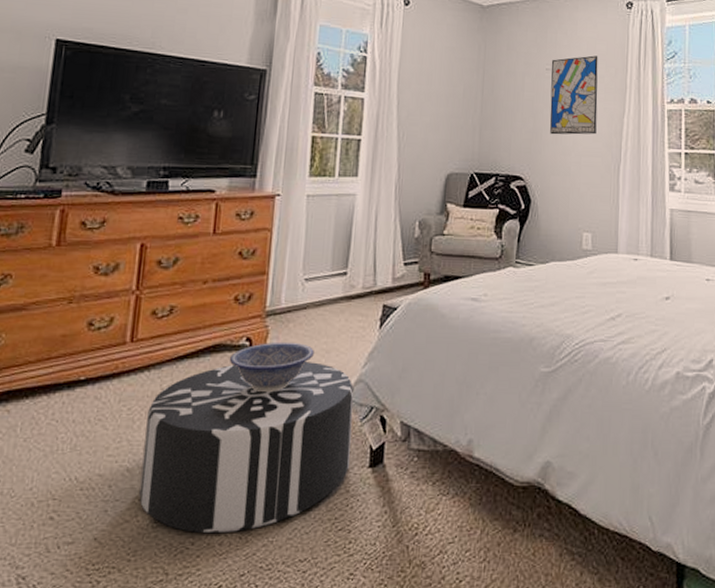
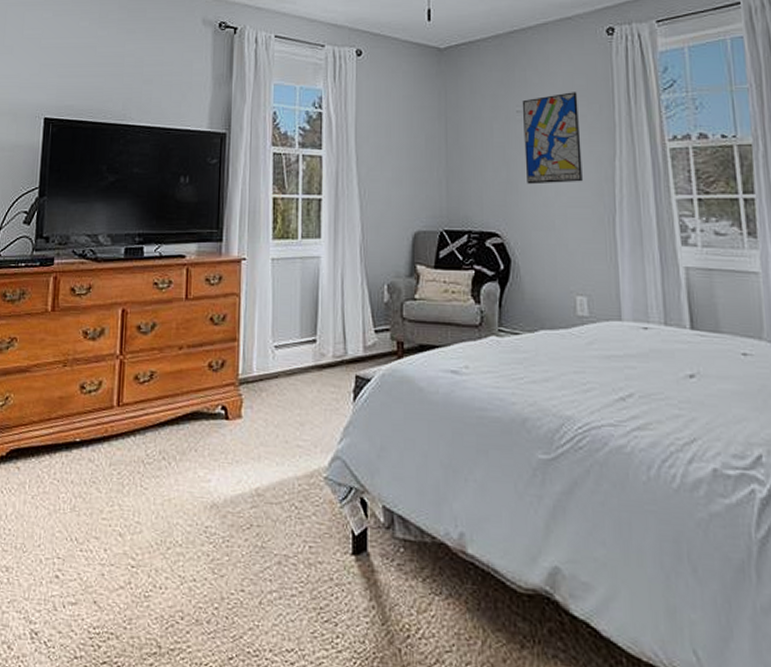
pouf: present [139,362,355,534] -> none [131,434,332,611]
decorative bowl: present [229,341,314,392] -> none [206,411,288,464]

